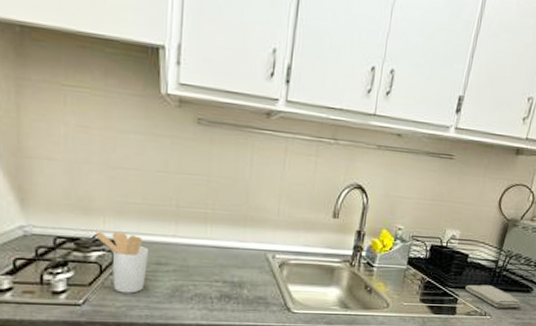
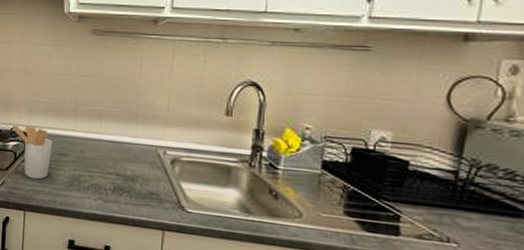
washcloth: present [465,284,521,309] -> none [410,199,510,238]

